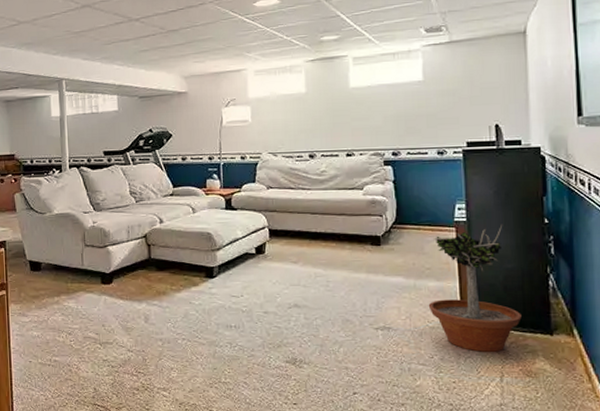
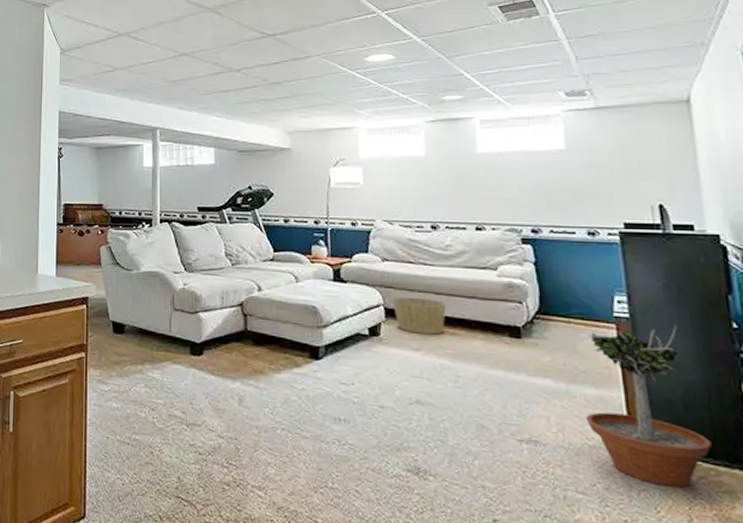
basket: none [276,218,320,249] -> present [392,296,446,335]

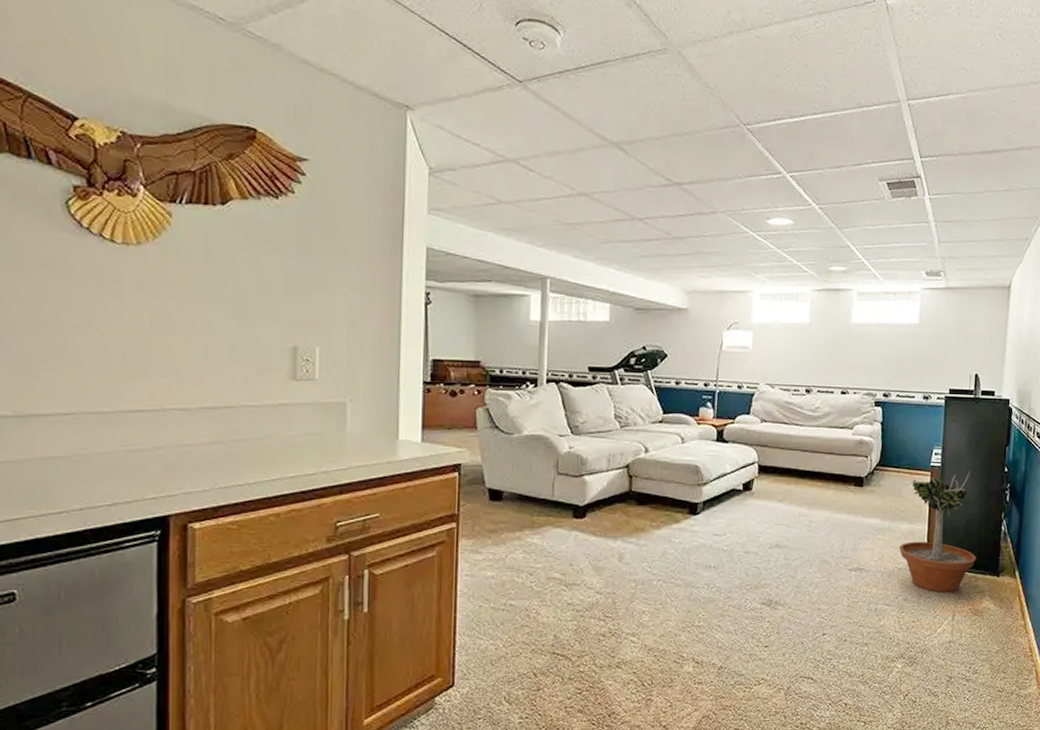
basket: present [392,296,446,335] -> none [766,454,809,487]

